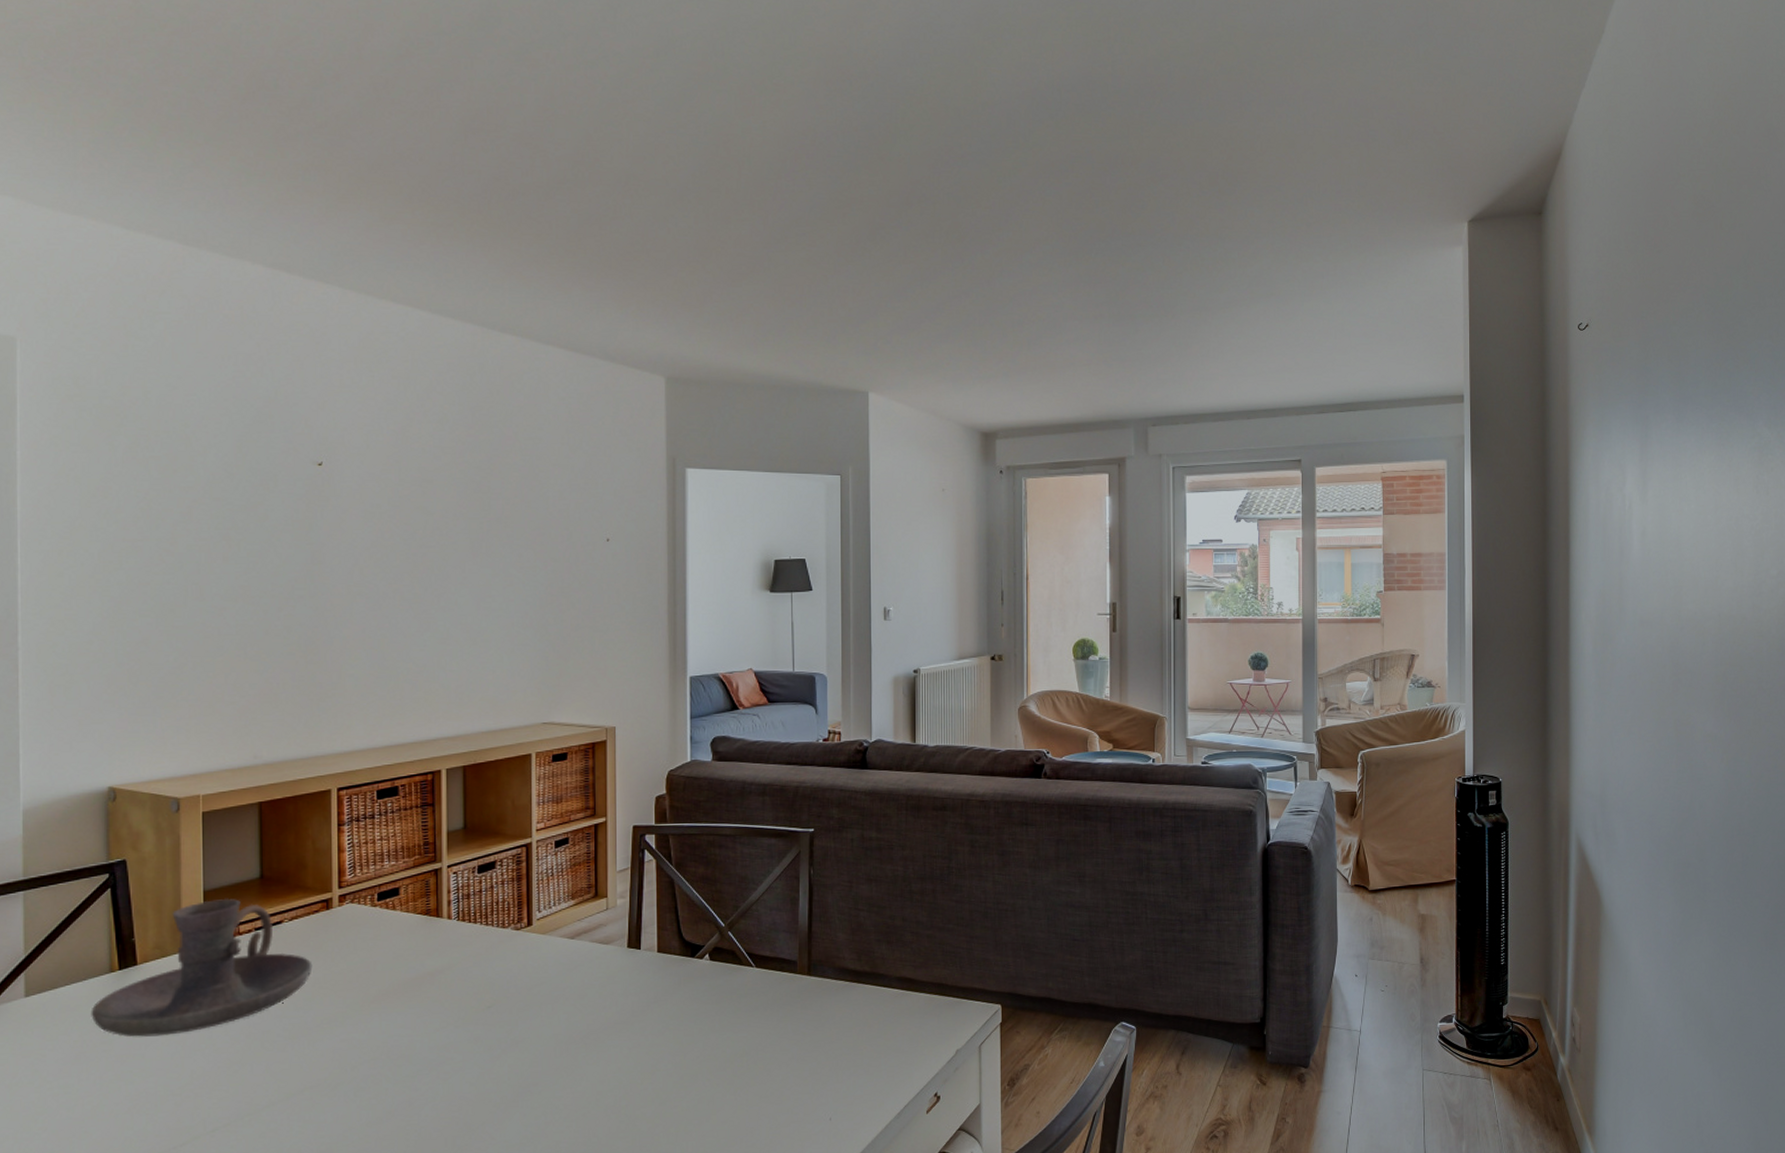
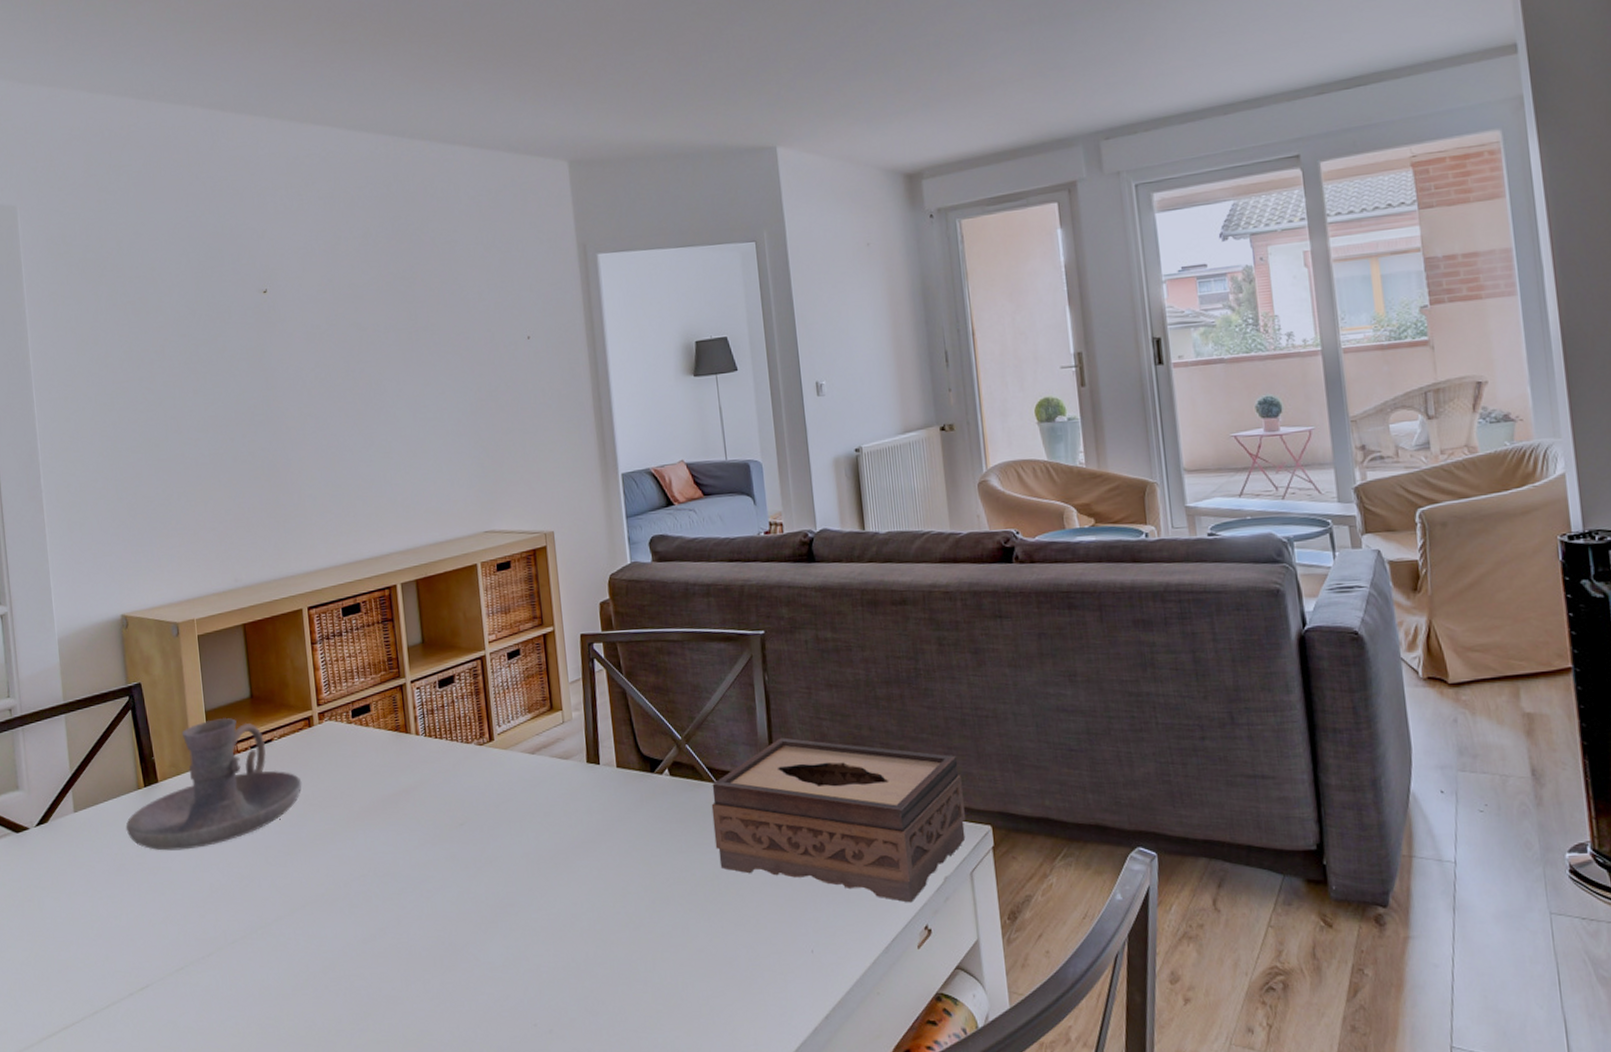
tissue box: none [747,926,980,1073] -> present [711,737,967,903]

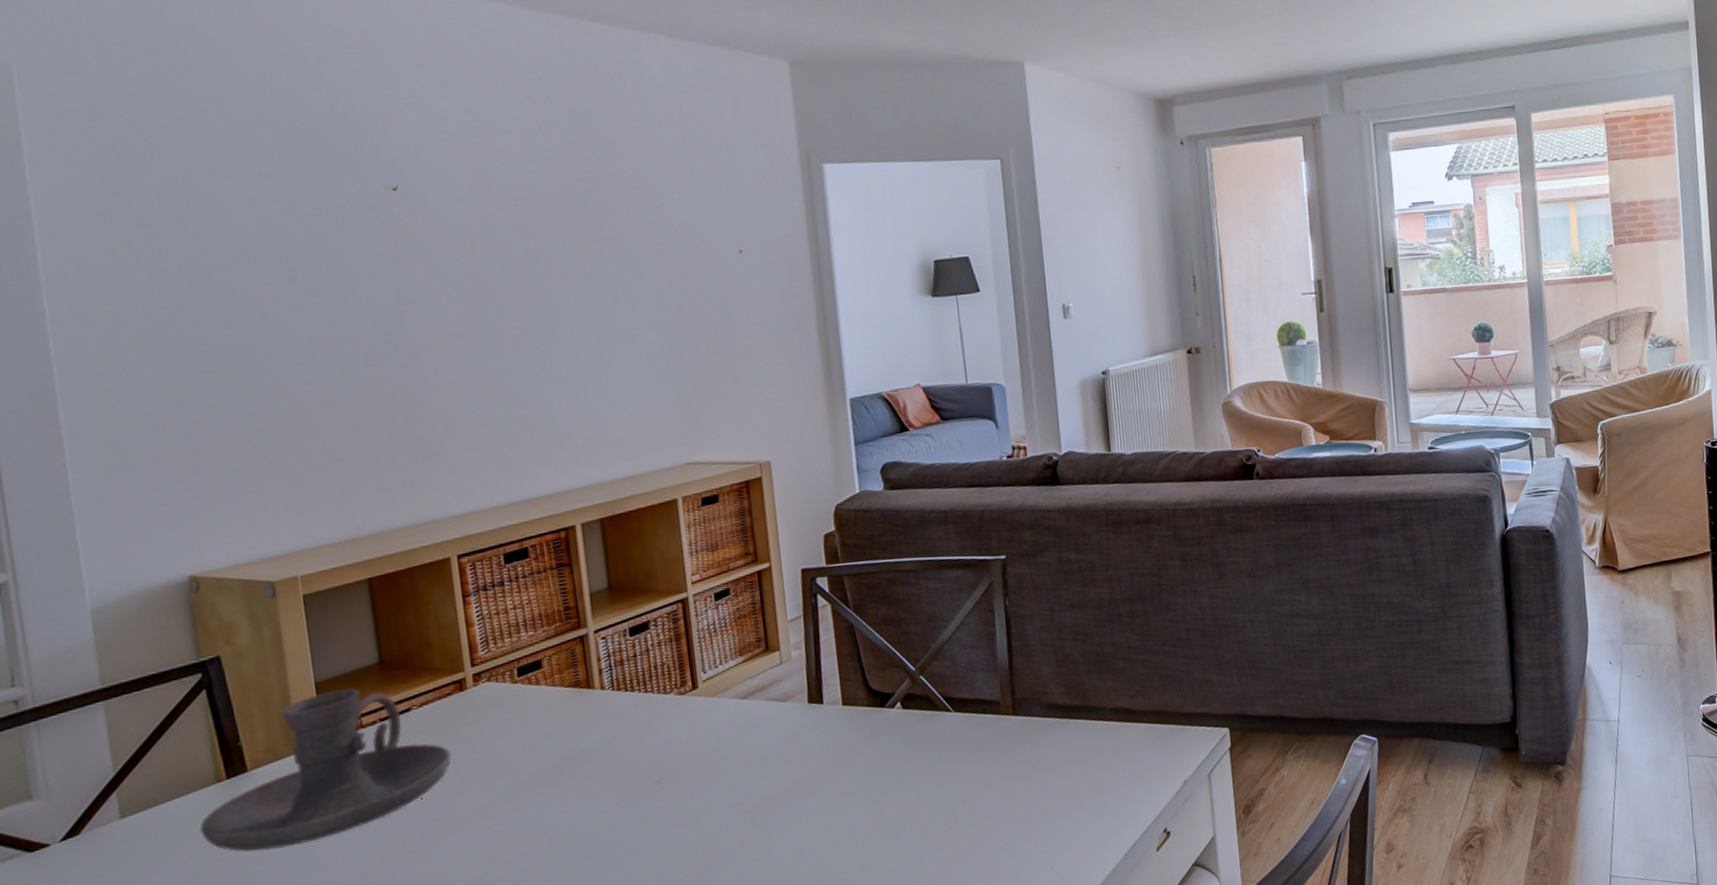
tissue box: present [711,737,967,903] -> none [947,660,1206,809]

